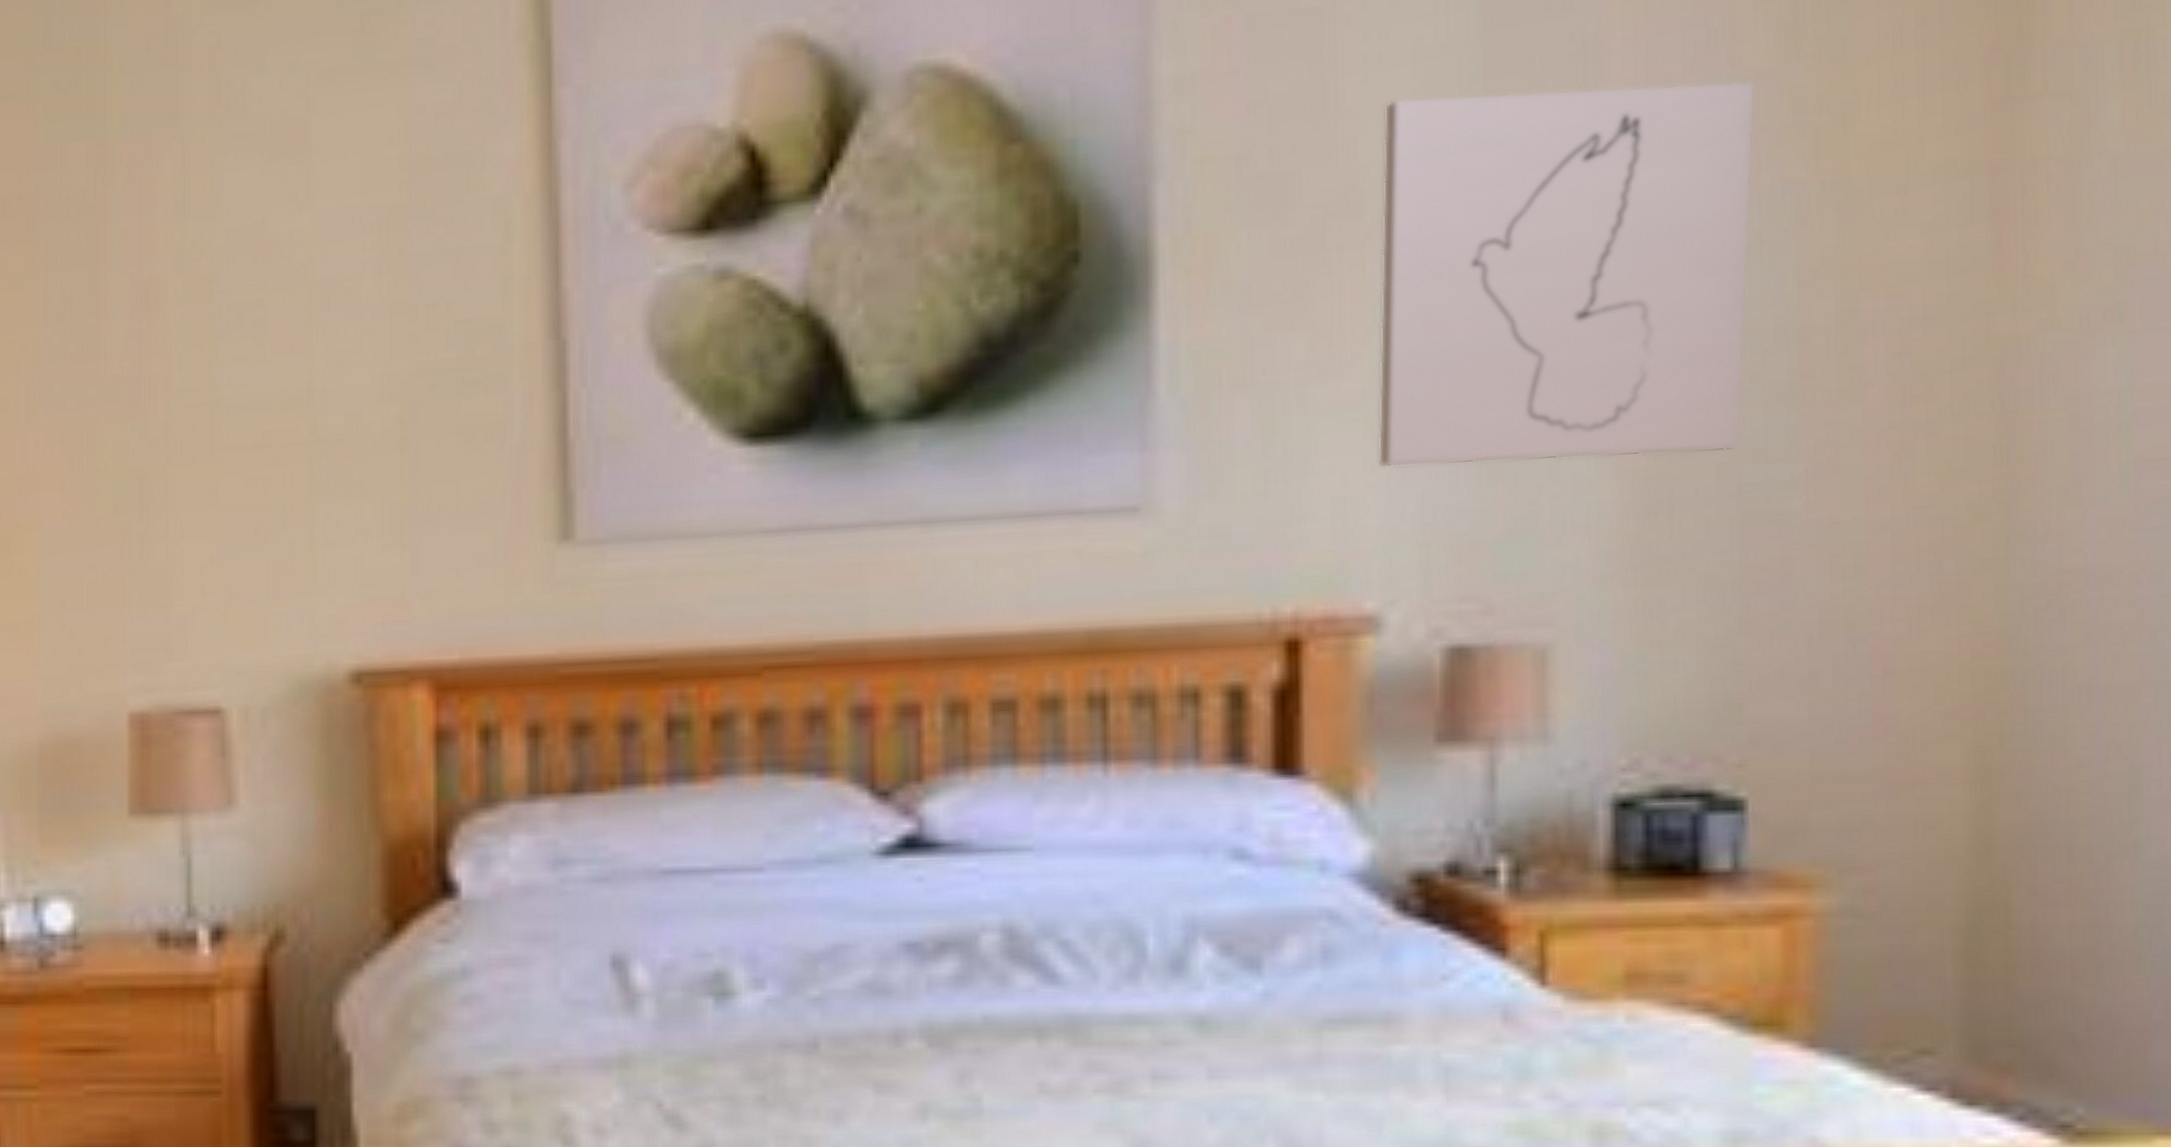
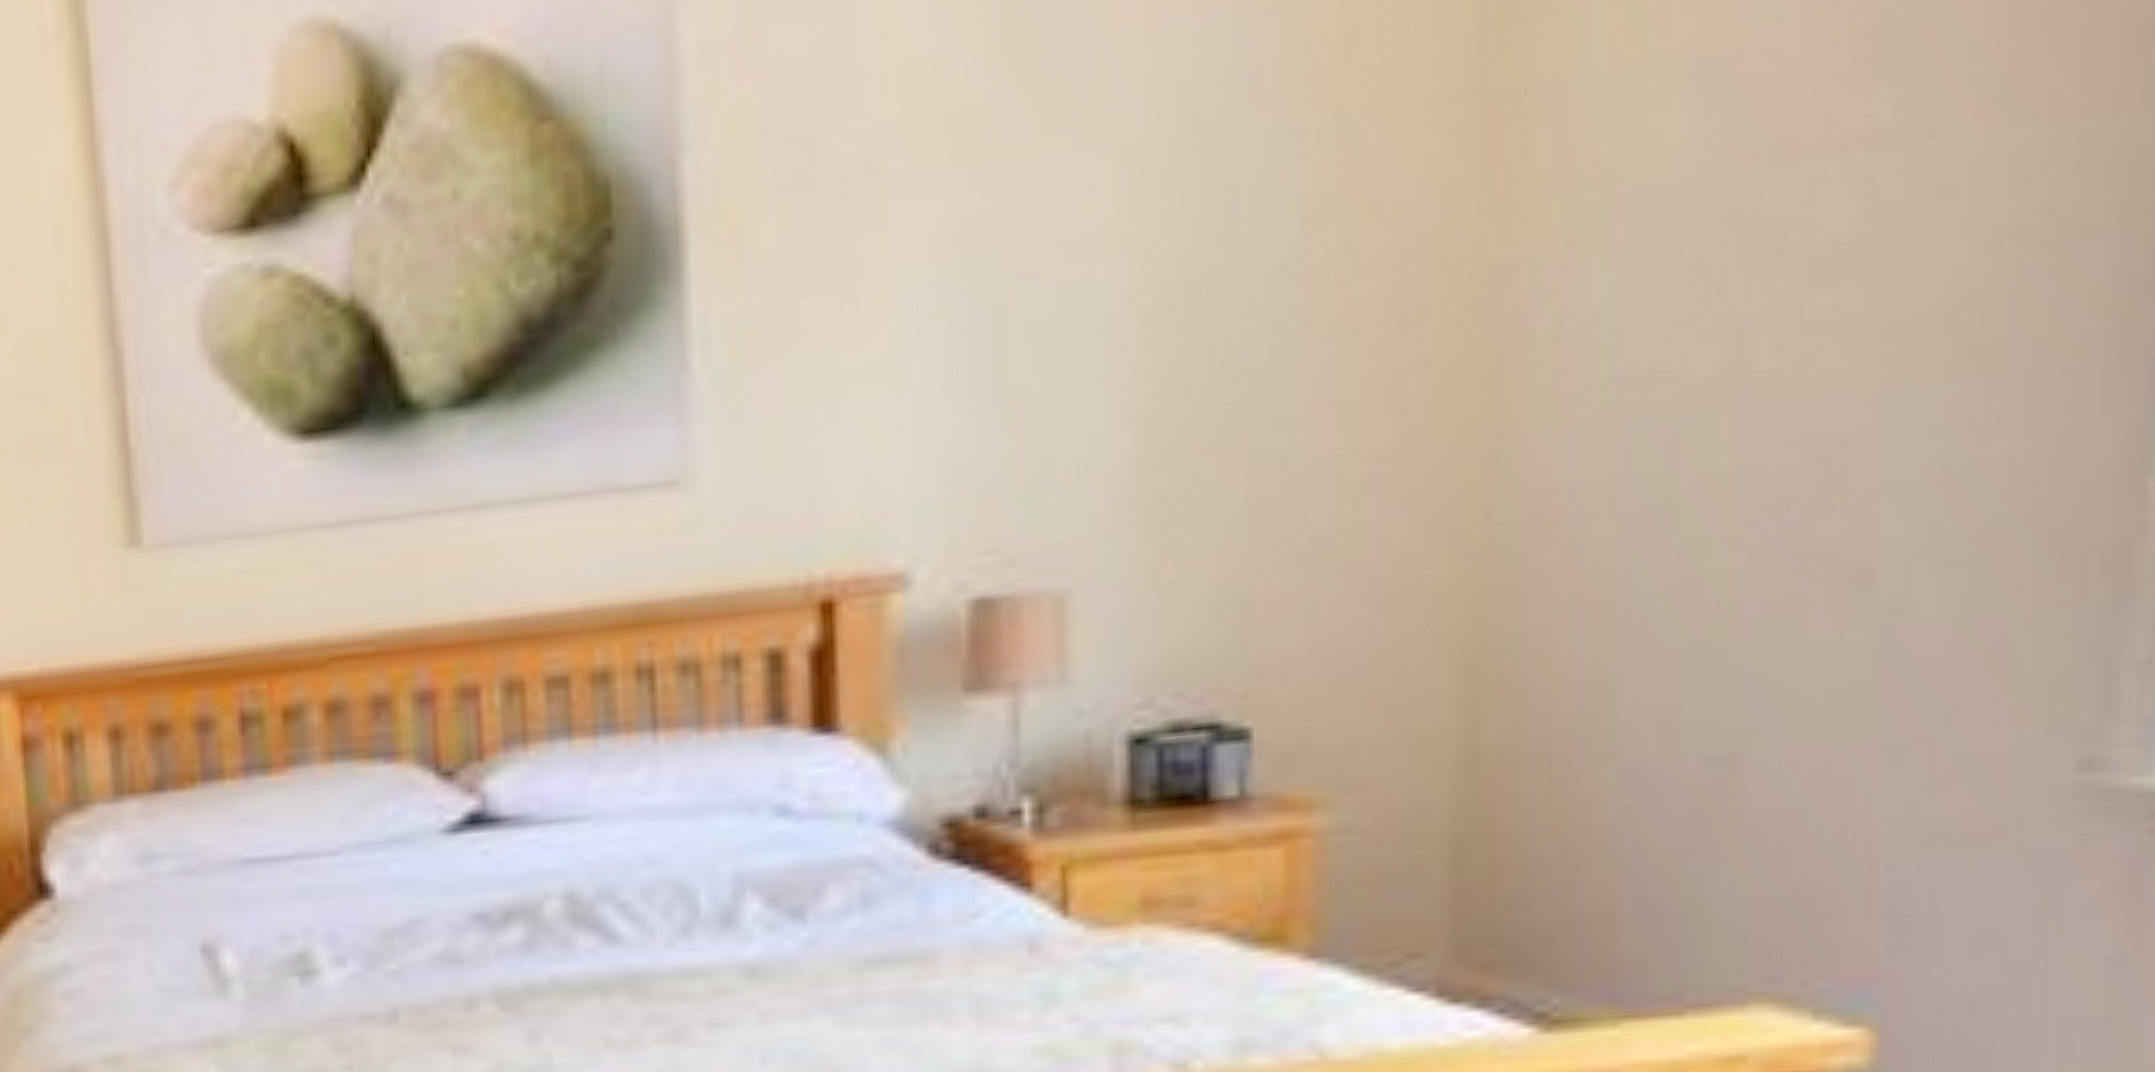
wall art: present [1378,81,1756,468] -> none [901,17,1260,427]

